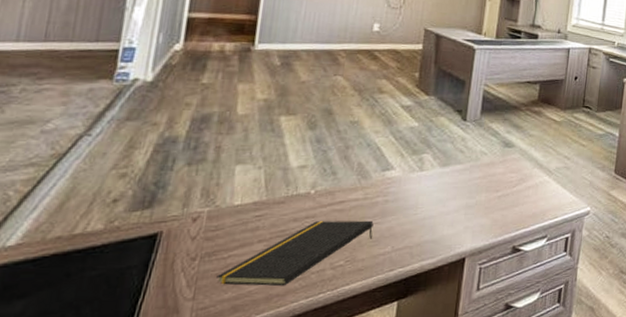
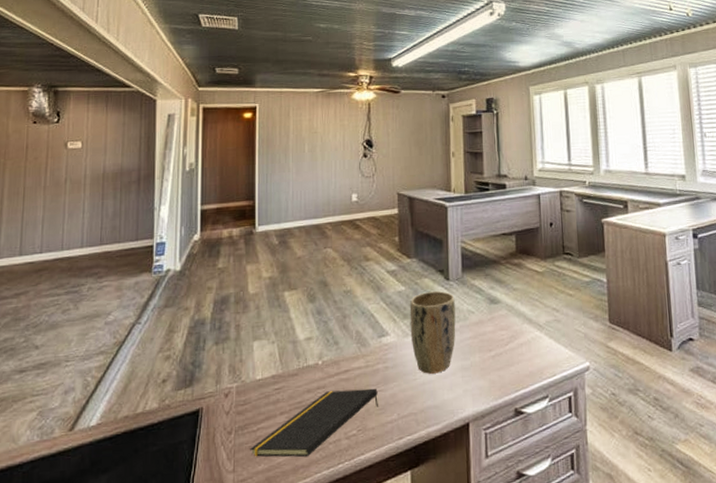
plant pot: none [417,130,469,210] -> present [409,291,456,374]

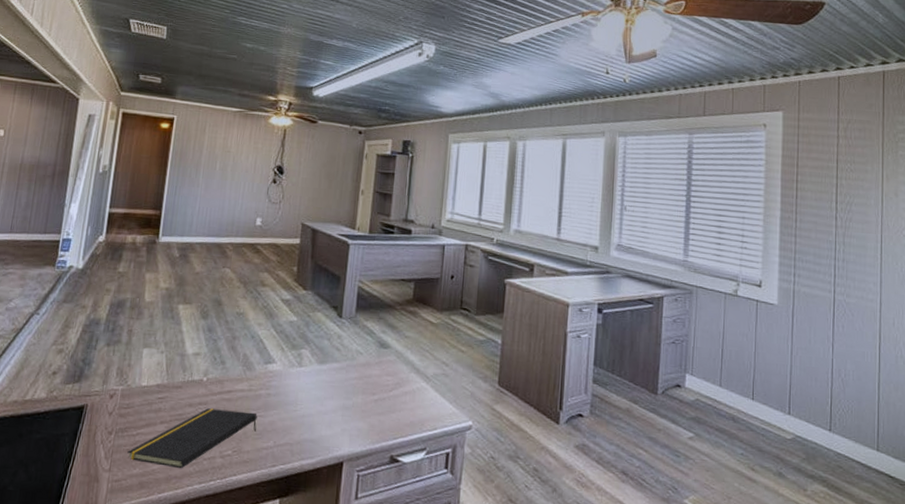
plant pot: present [409,291,456,374] -> none [296,326,345,408]

